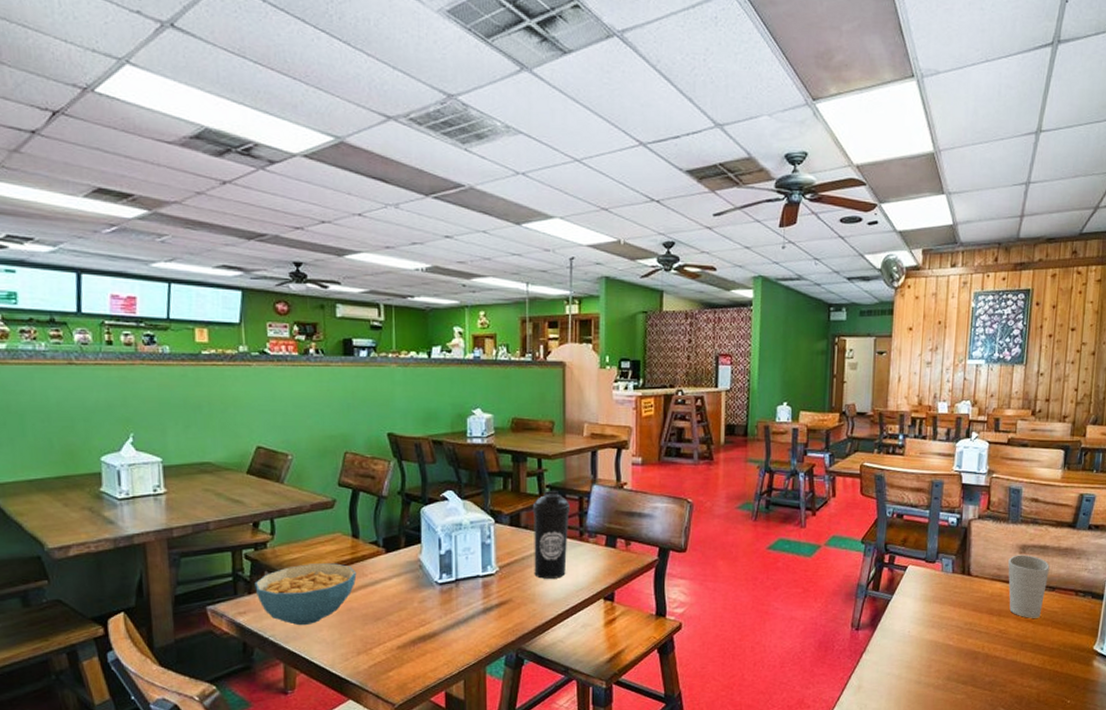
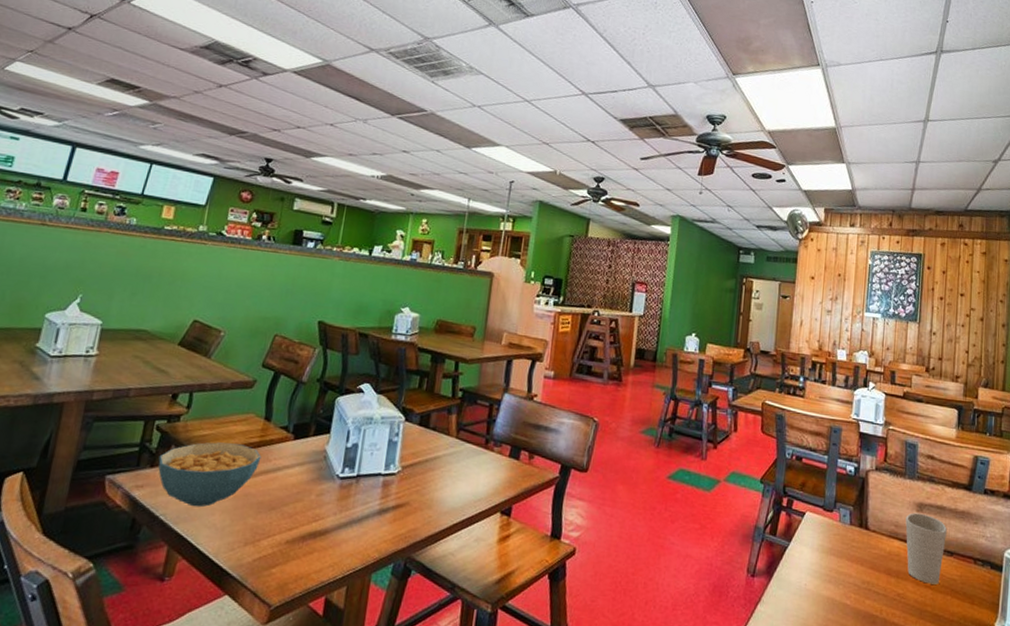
water bottle: present [532,491,571,579] -> none [435,394,481,486]

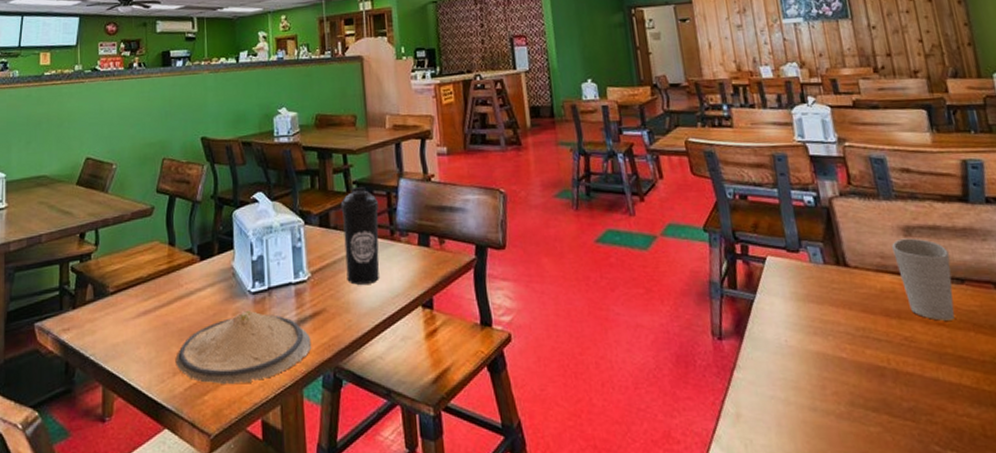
cereal bowl: present [158,442,261,508] -> none [79,273,173,343]
plate: none [249,494,390,562] -> present [175,311,312,385]
water bottle: none [435,394,481,486] -> present [340,187,380,285]

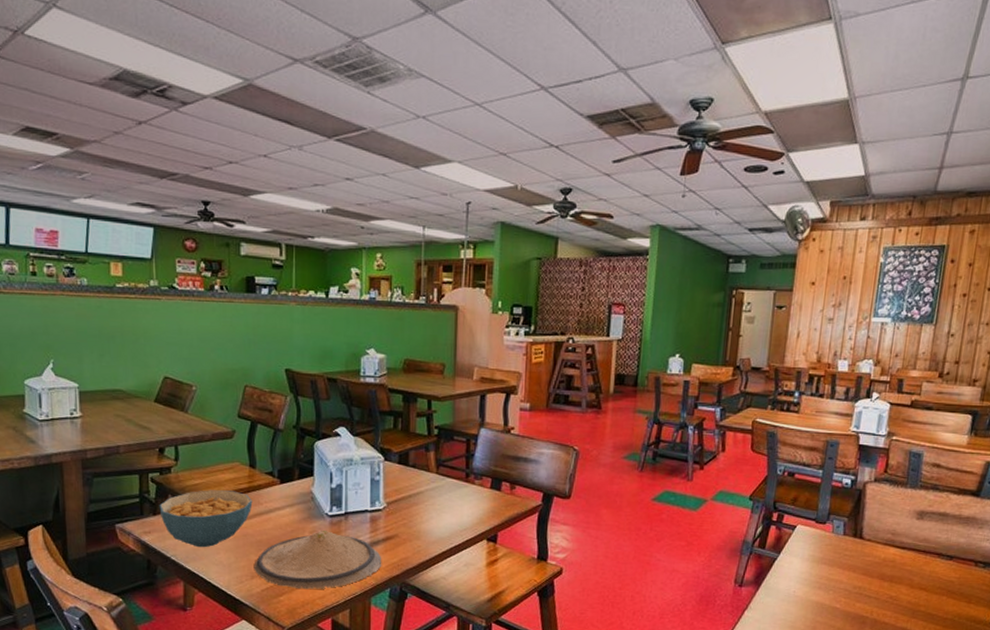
cereal bowl: none [79,273,173,343] -> present [159,490,253,548]
water bottle: present [340,187,380,285] -> none [420,432,458,517]
cup: present [892,238,955,321] -> none [902,520,948,587]

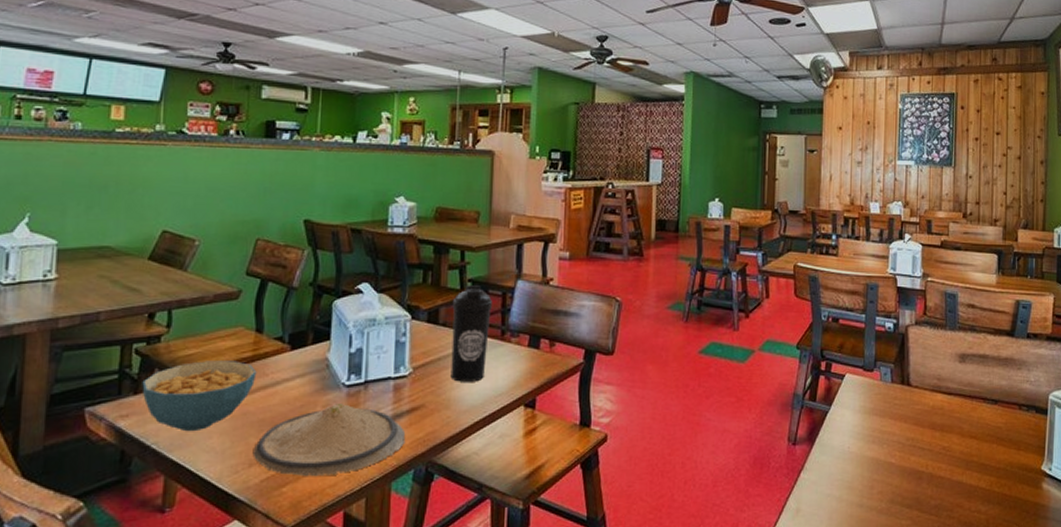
water bottle: none [420,432,458,517] -> present [450,285,493,382]

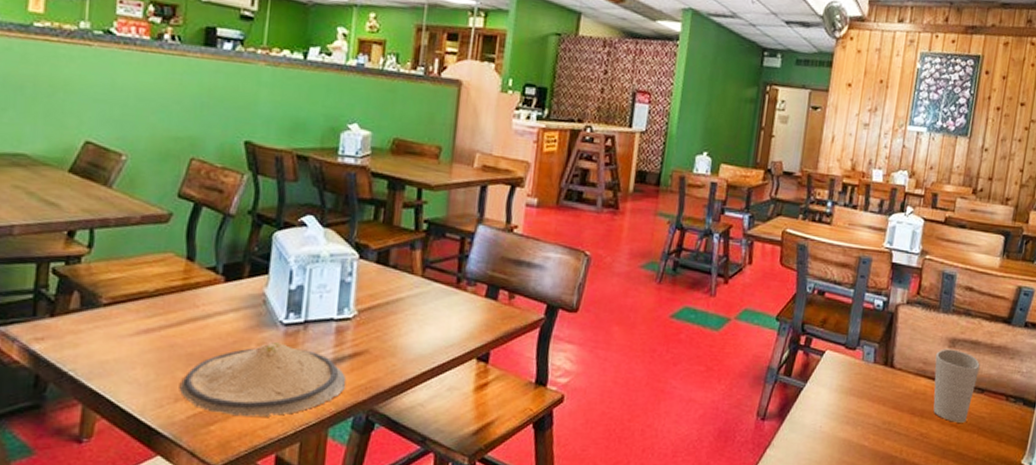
cereal bowl: present [142,361,257,432] -> none [59,286,186,361]
water bottle: present [450,285,493,382] -> none [398,226,450,330]
cup: none [948,364,990,434] -> present [933,348,980,423]

